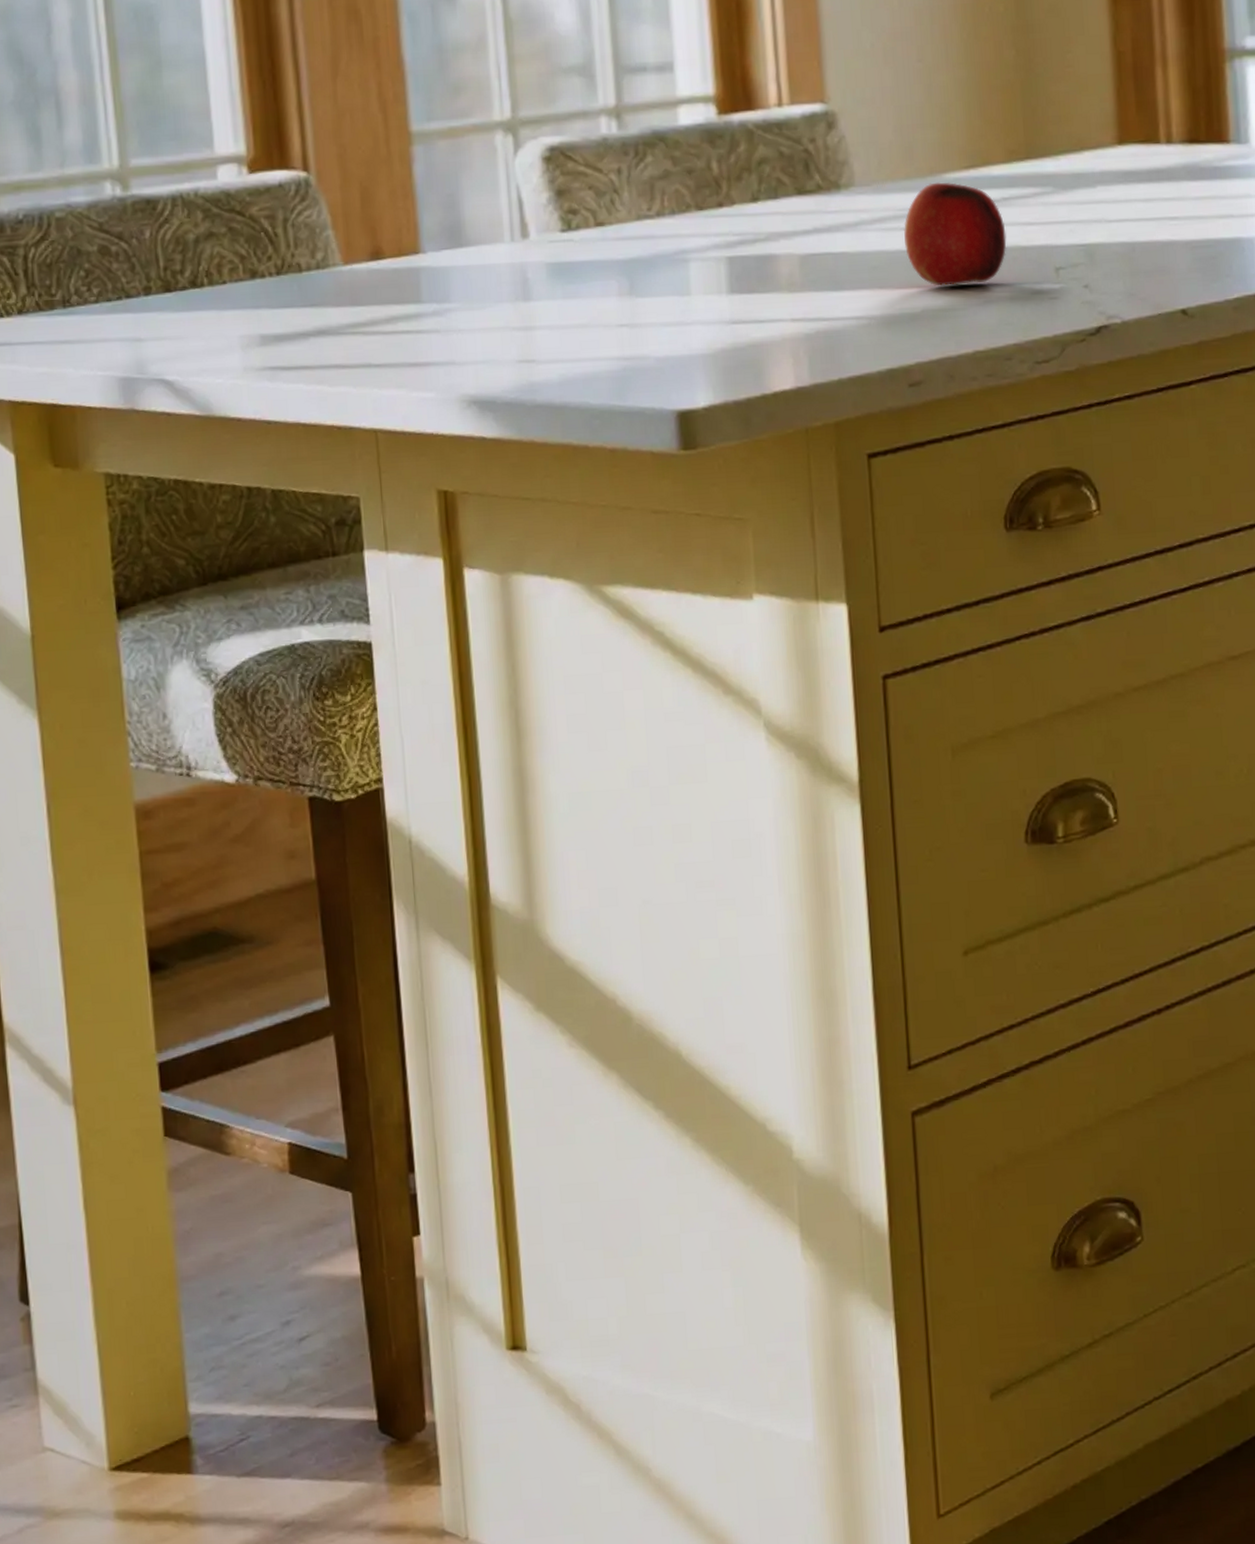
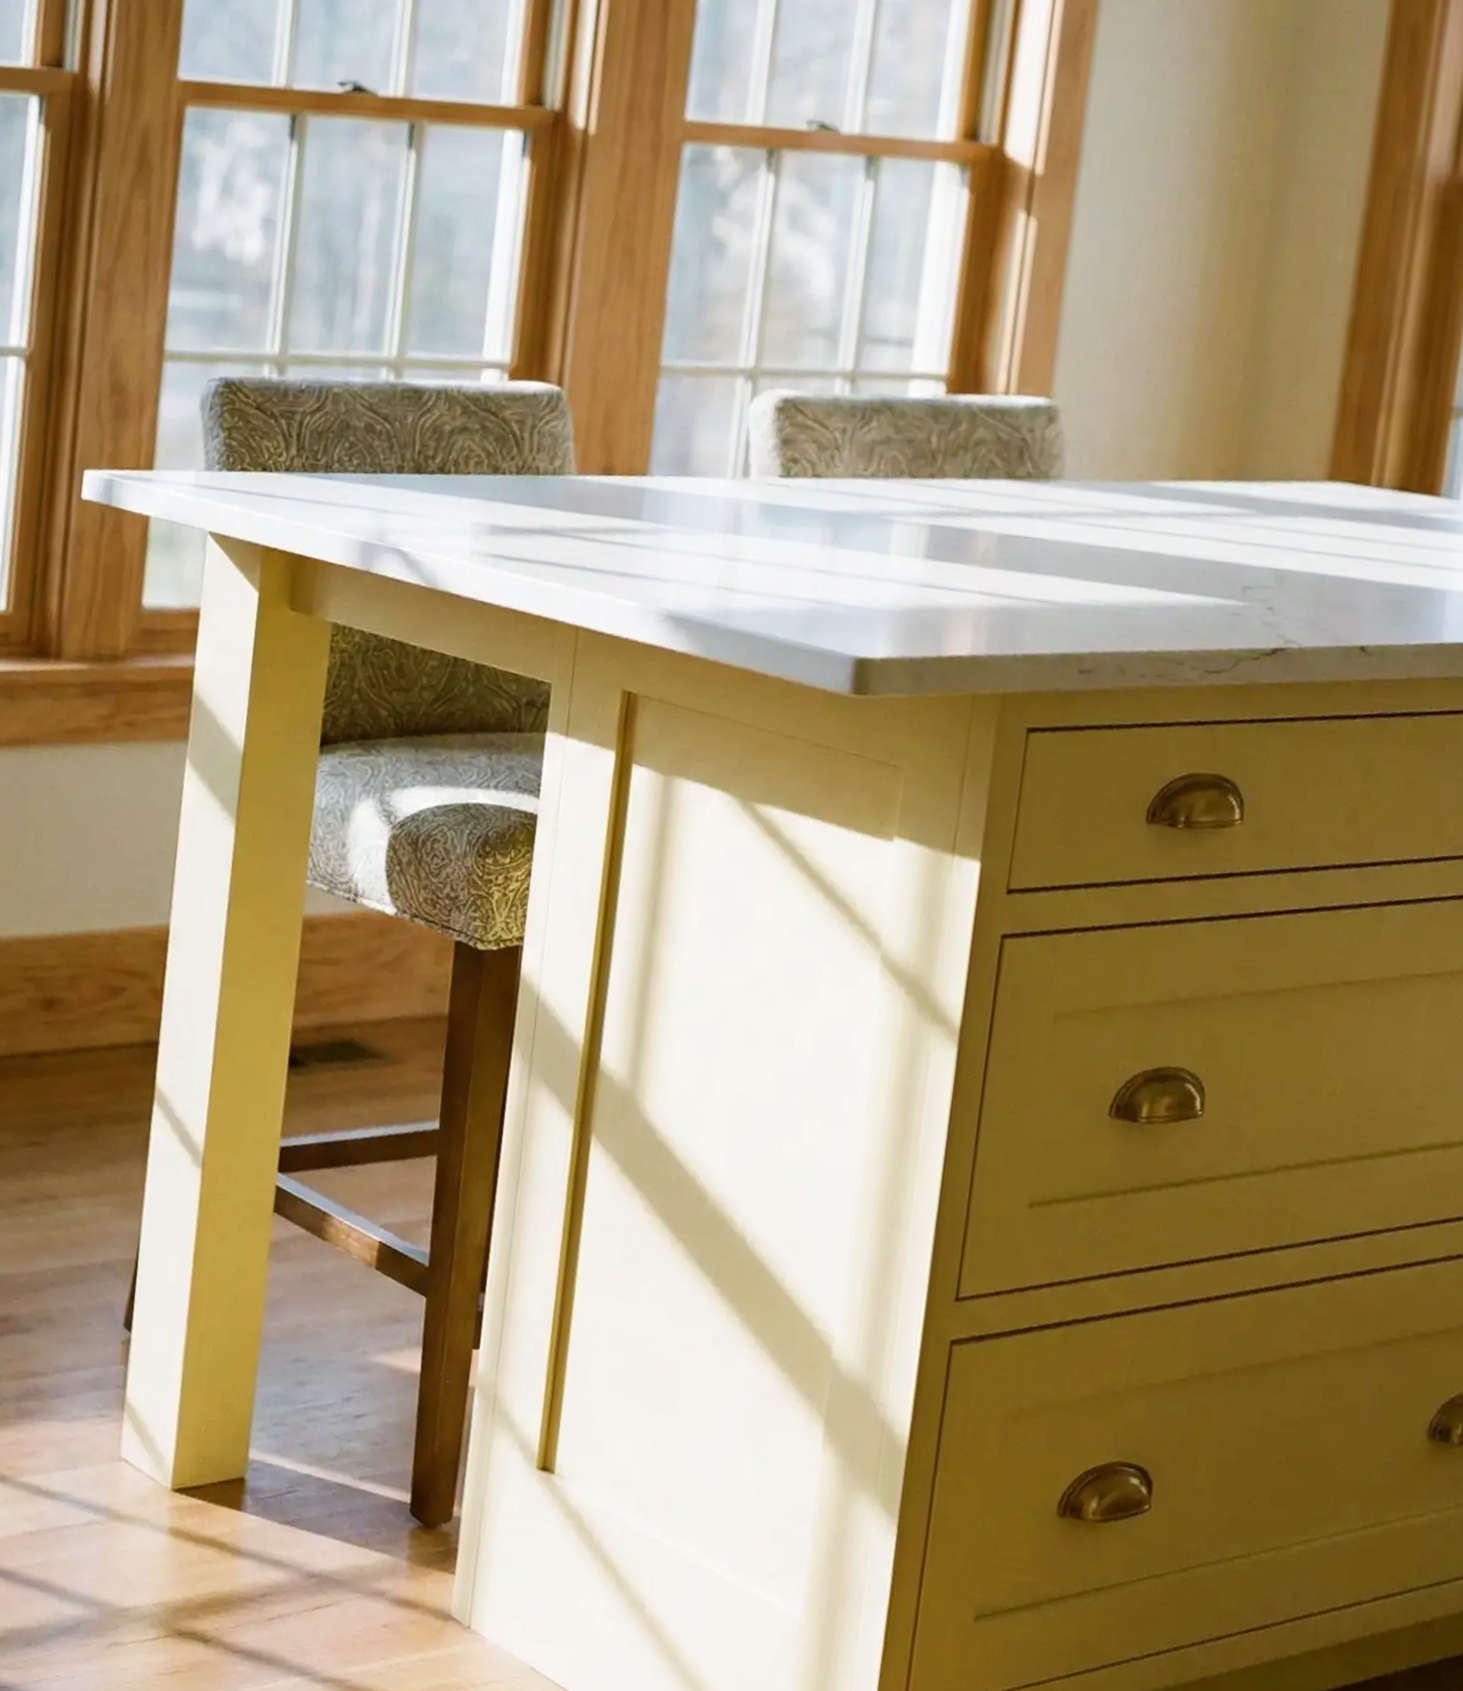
fruit: present [904,182,1007,286] -> none [1100,487,1202,589]

